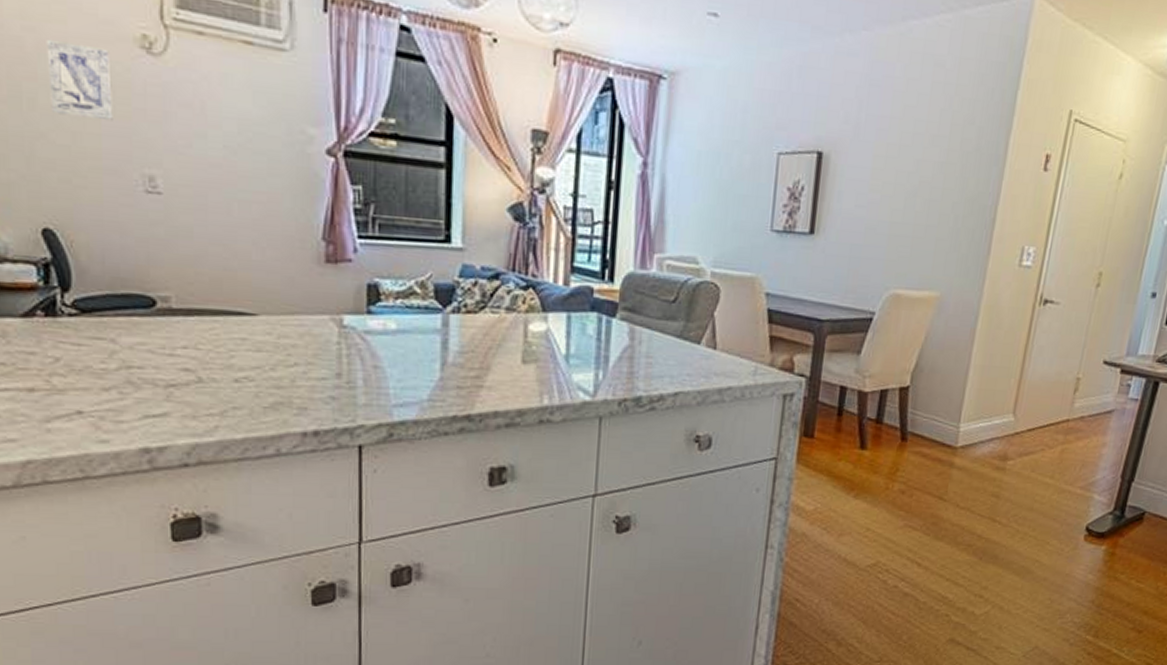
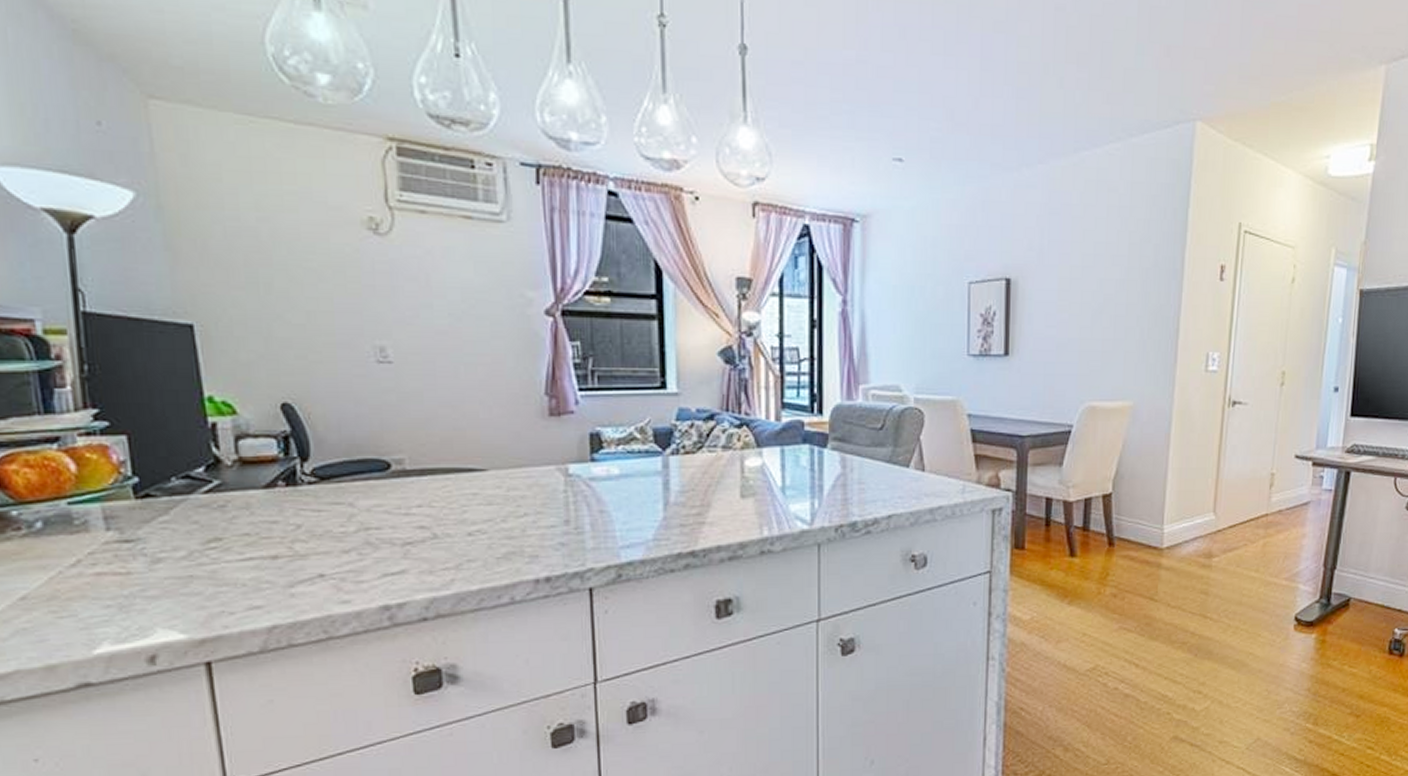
wall art: present [46,39,113,122] -> none [280,227,344,299]

